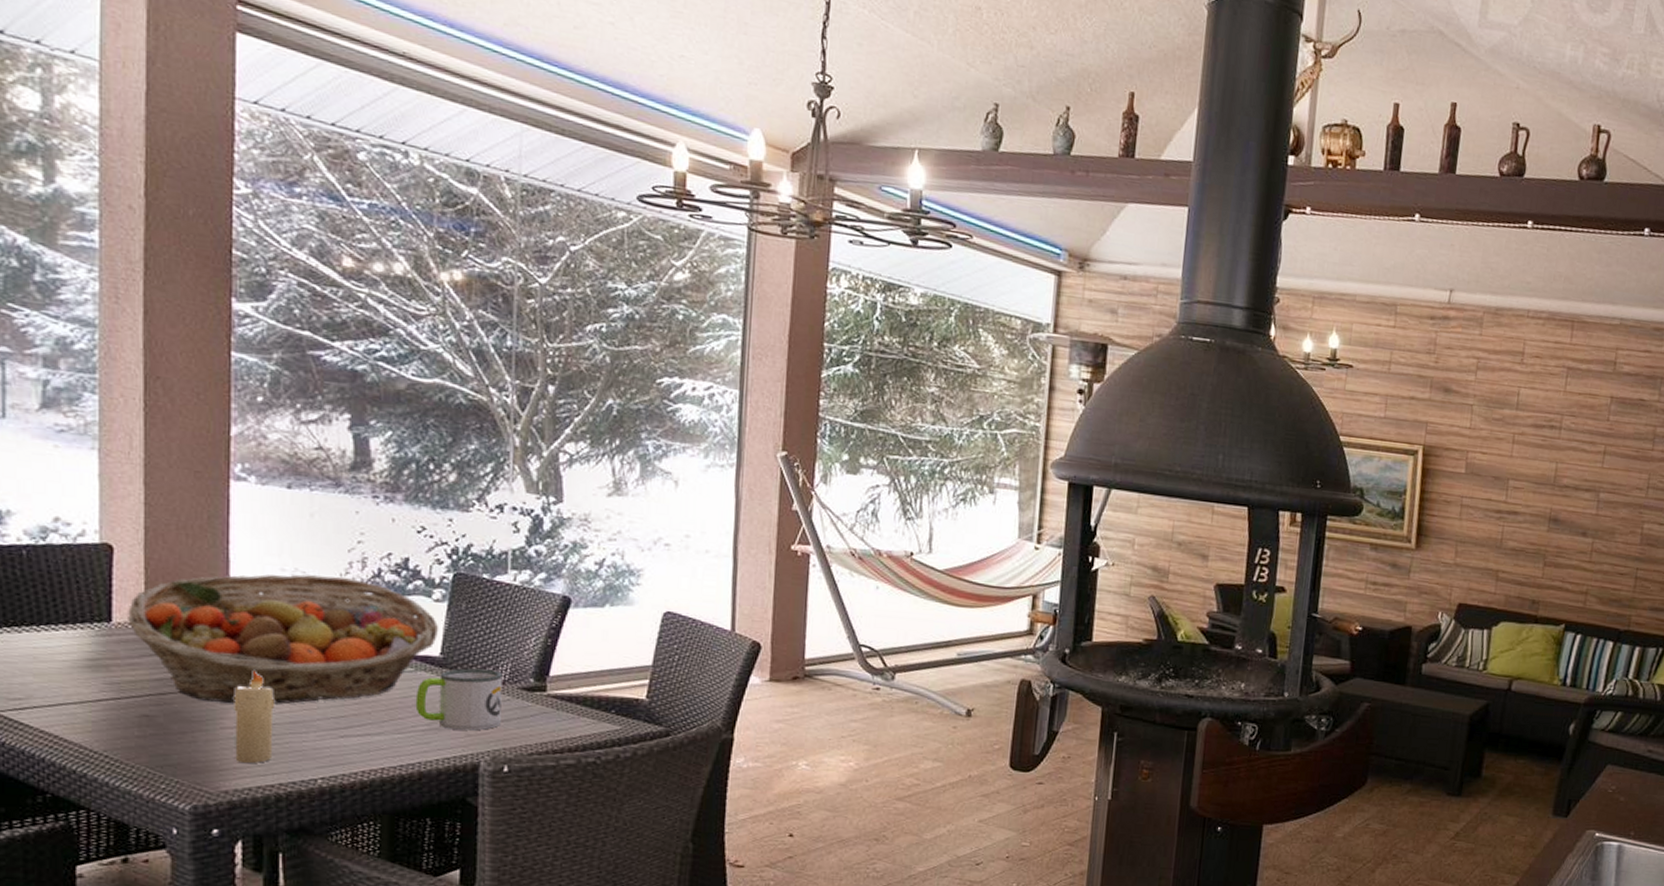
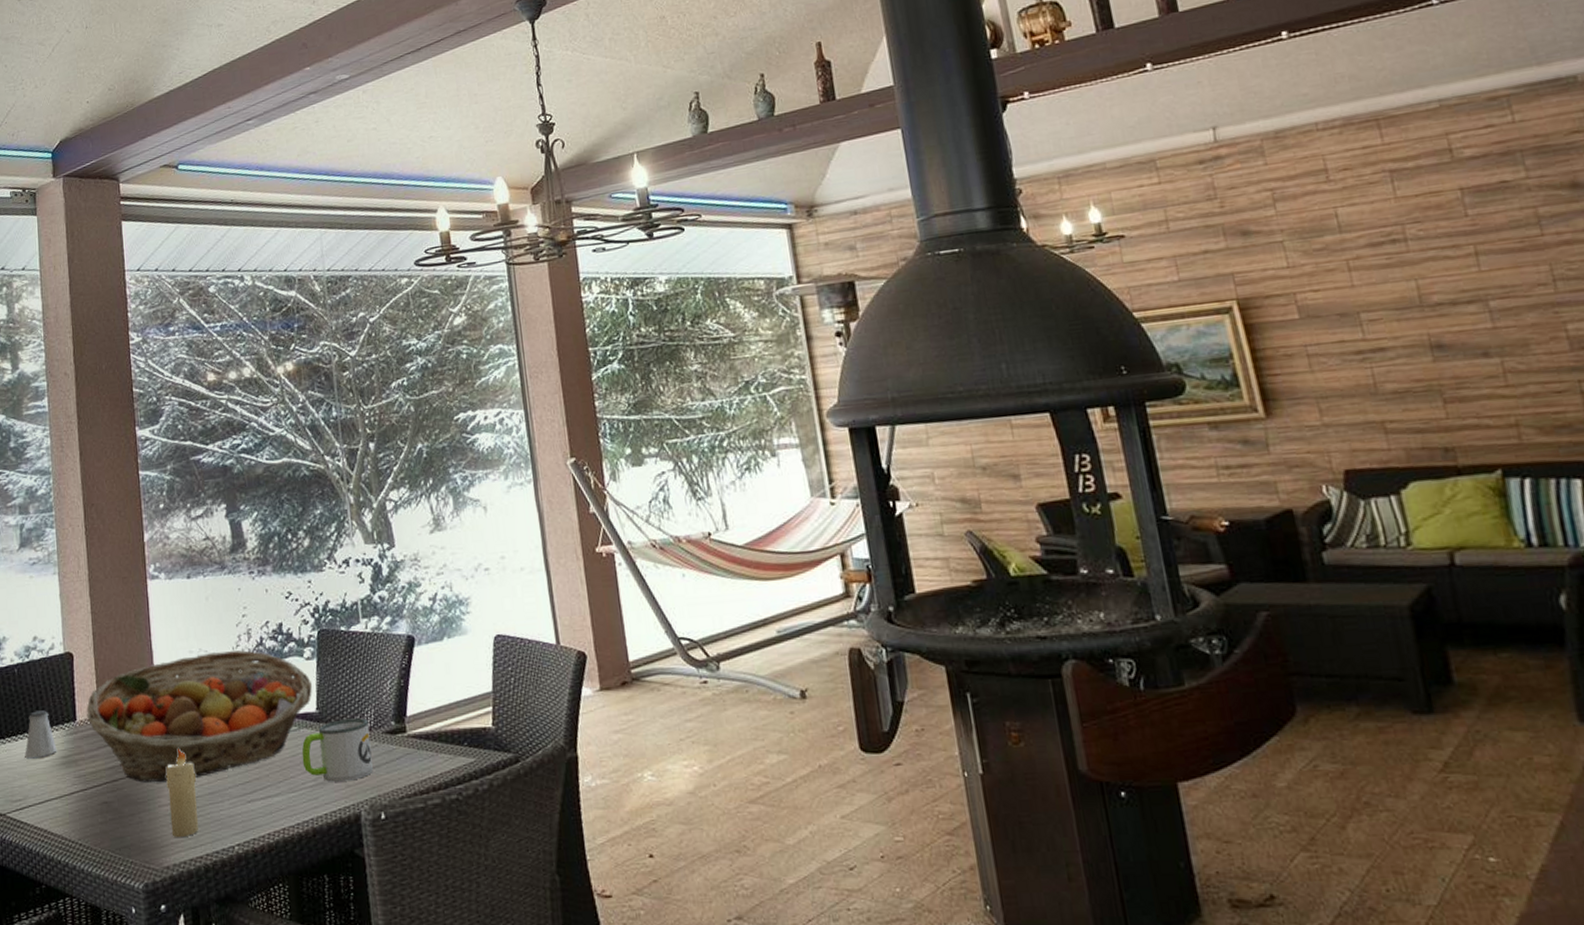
saltshaker: none [31,602,81,656] -> present [25,710,57,759]

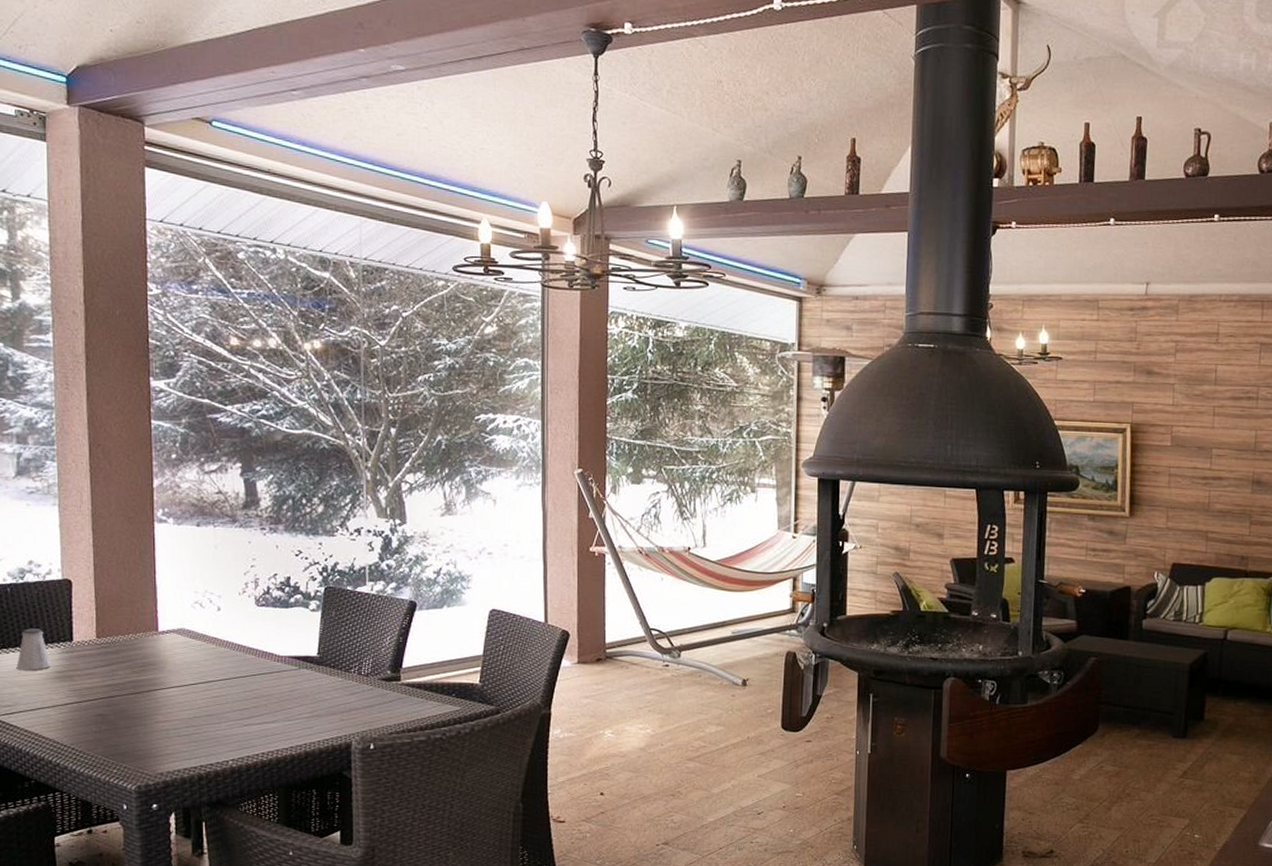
fruit basket: present [86,650,312,783] -> none [84,595,315,703]
candle: present [166,748,199,838] -> none [164,675,195,750]
mug: present [302,718,373,782] -> none [300,664,366,716]

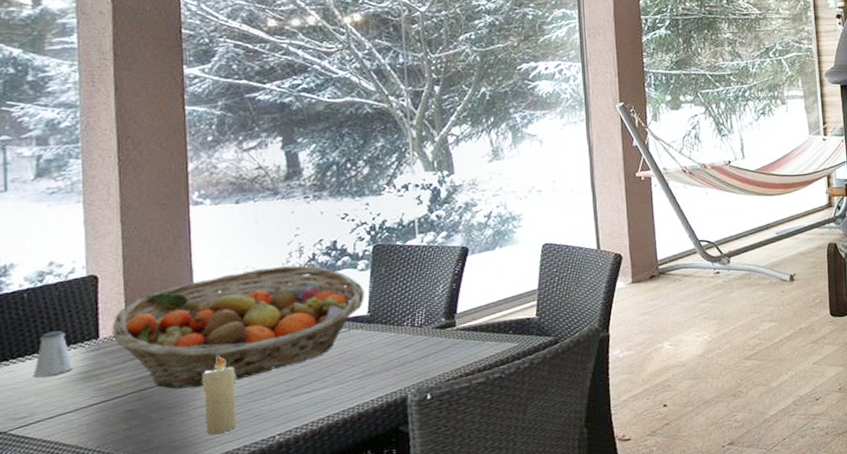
fruit basket: none [84,595,315,703] -> present [112,265,364,389]
candle: none [164,675,195,750] -> present [202,356,237,435]

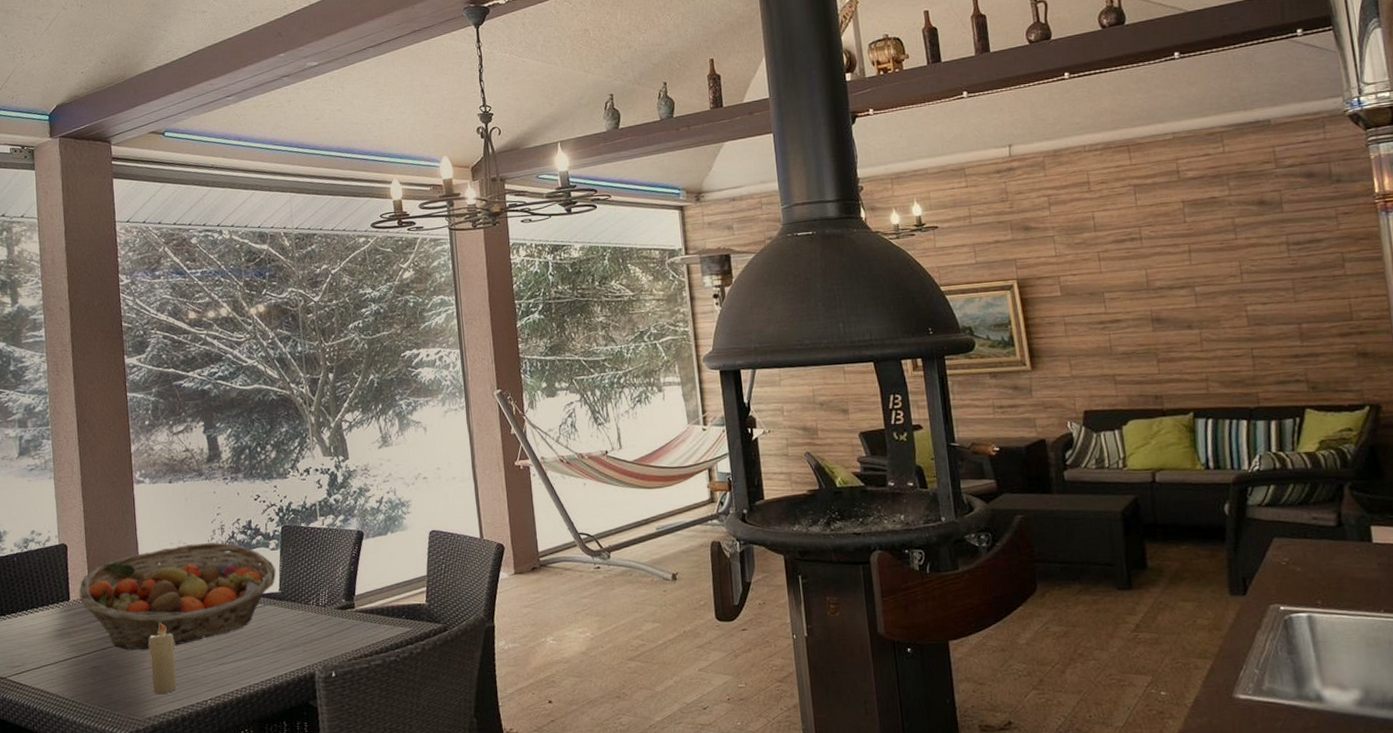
saltshaker: present [33,330,74,378] -> none [23,592,53,632]

